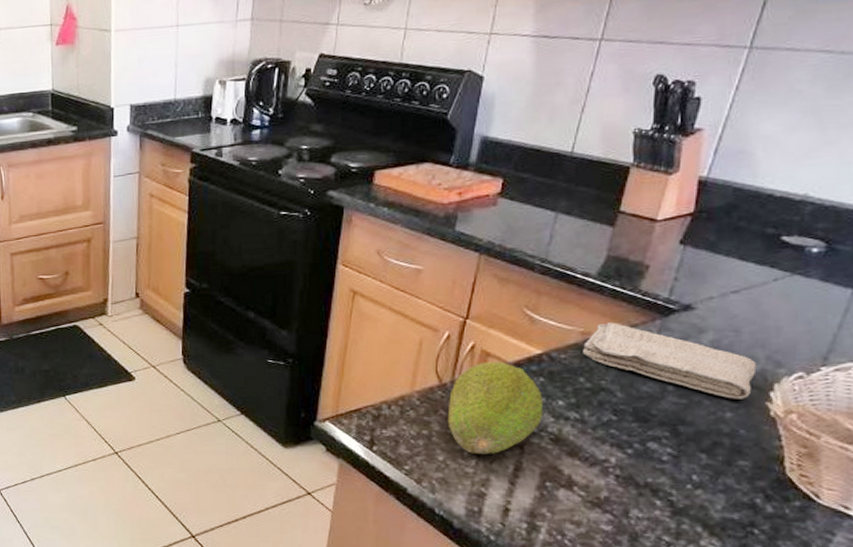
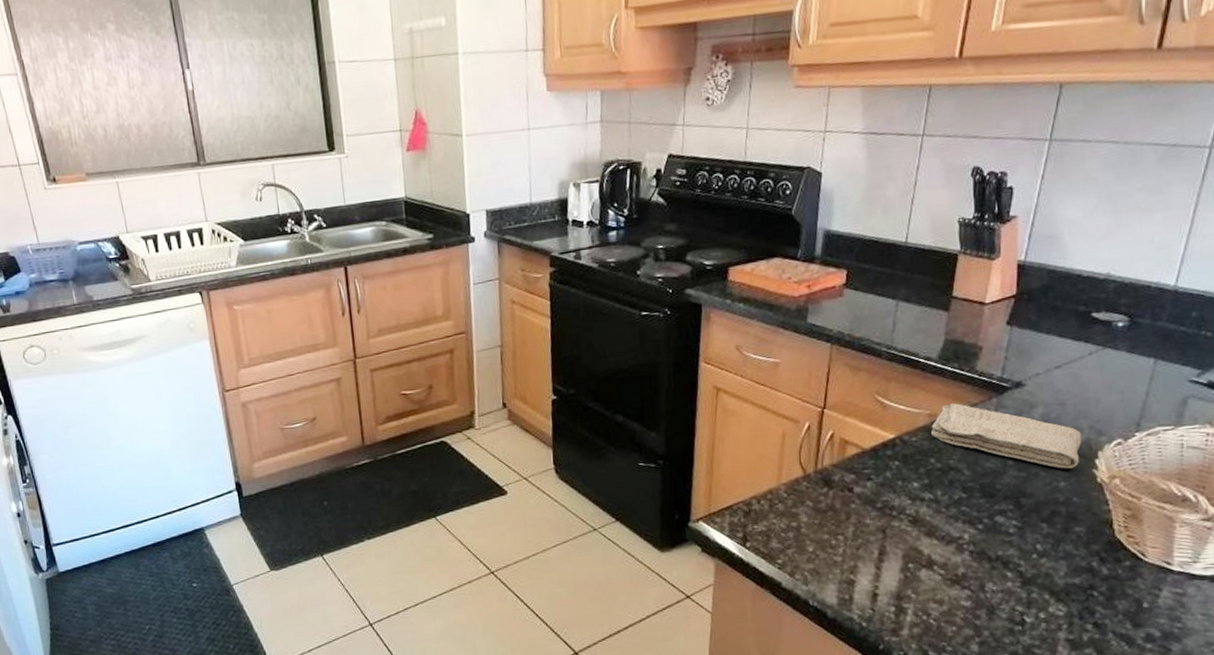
fruit: present [447,361,544,455] -> none [813,448,901,542]

